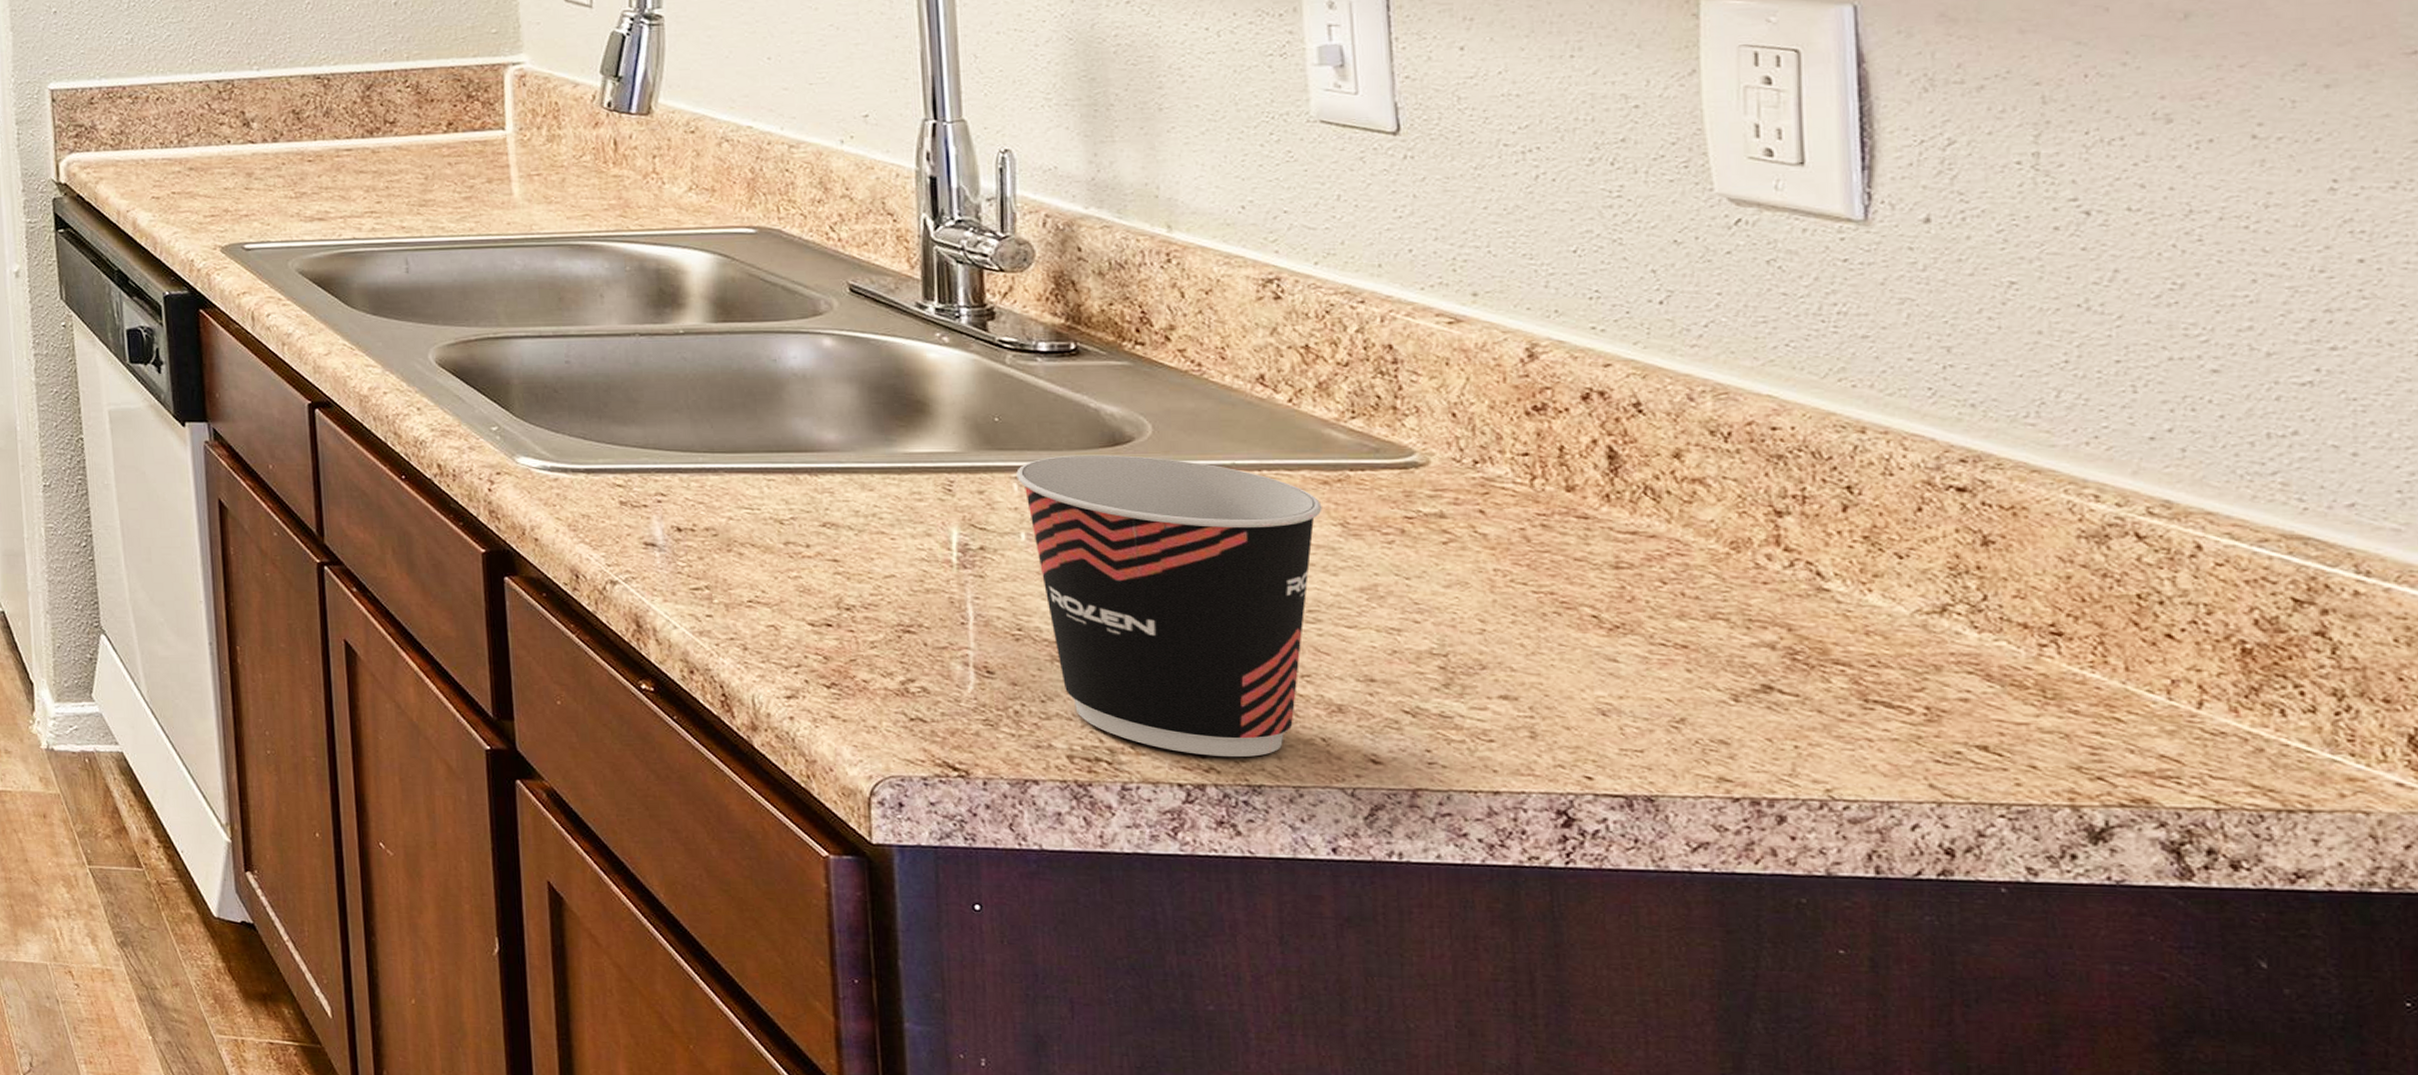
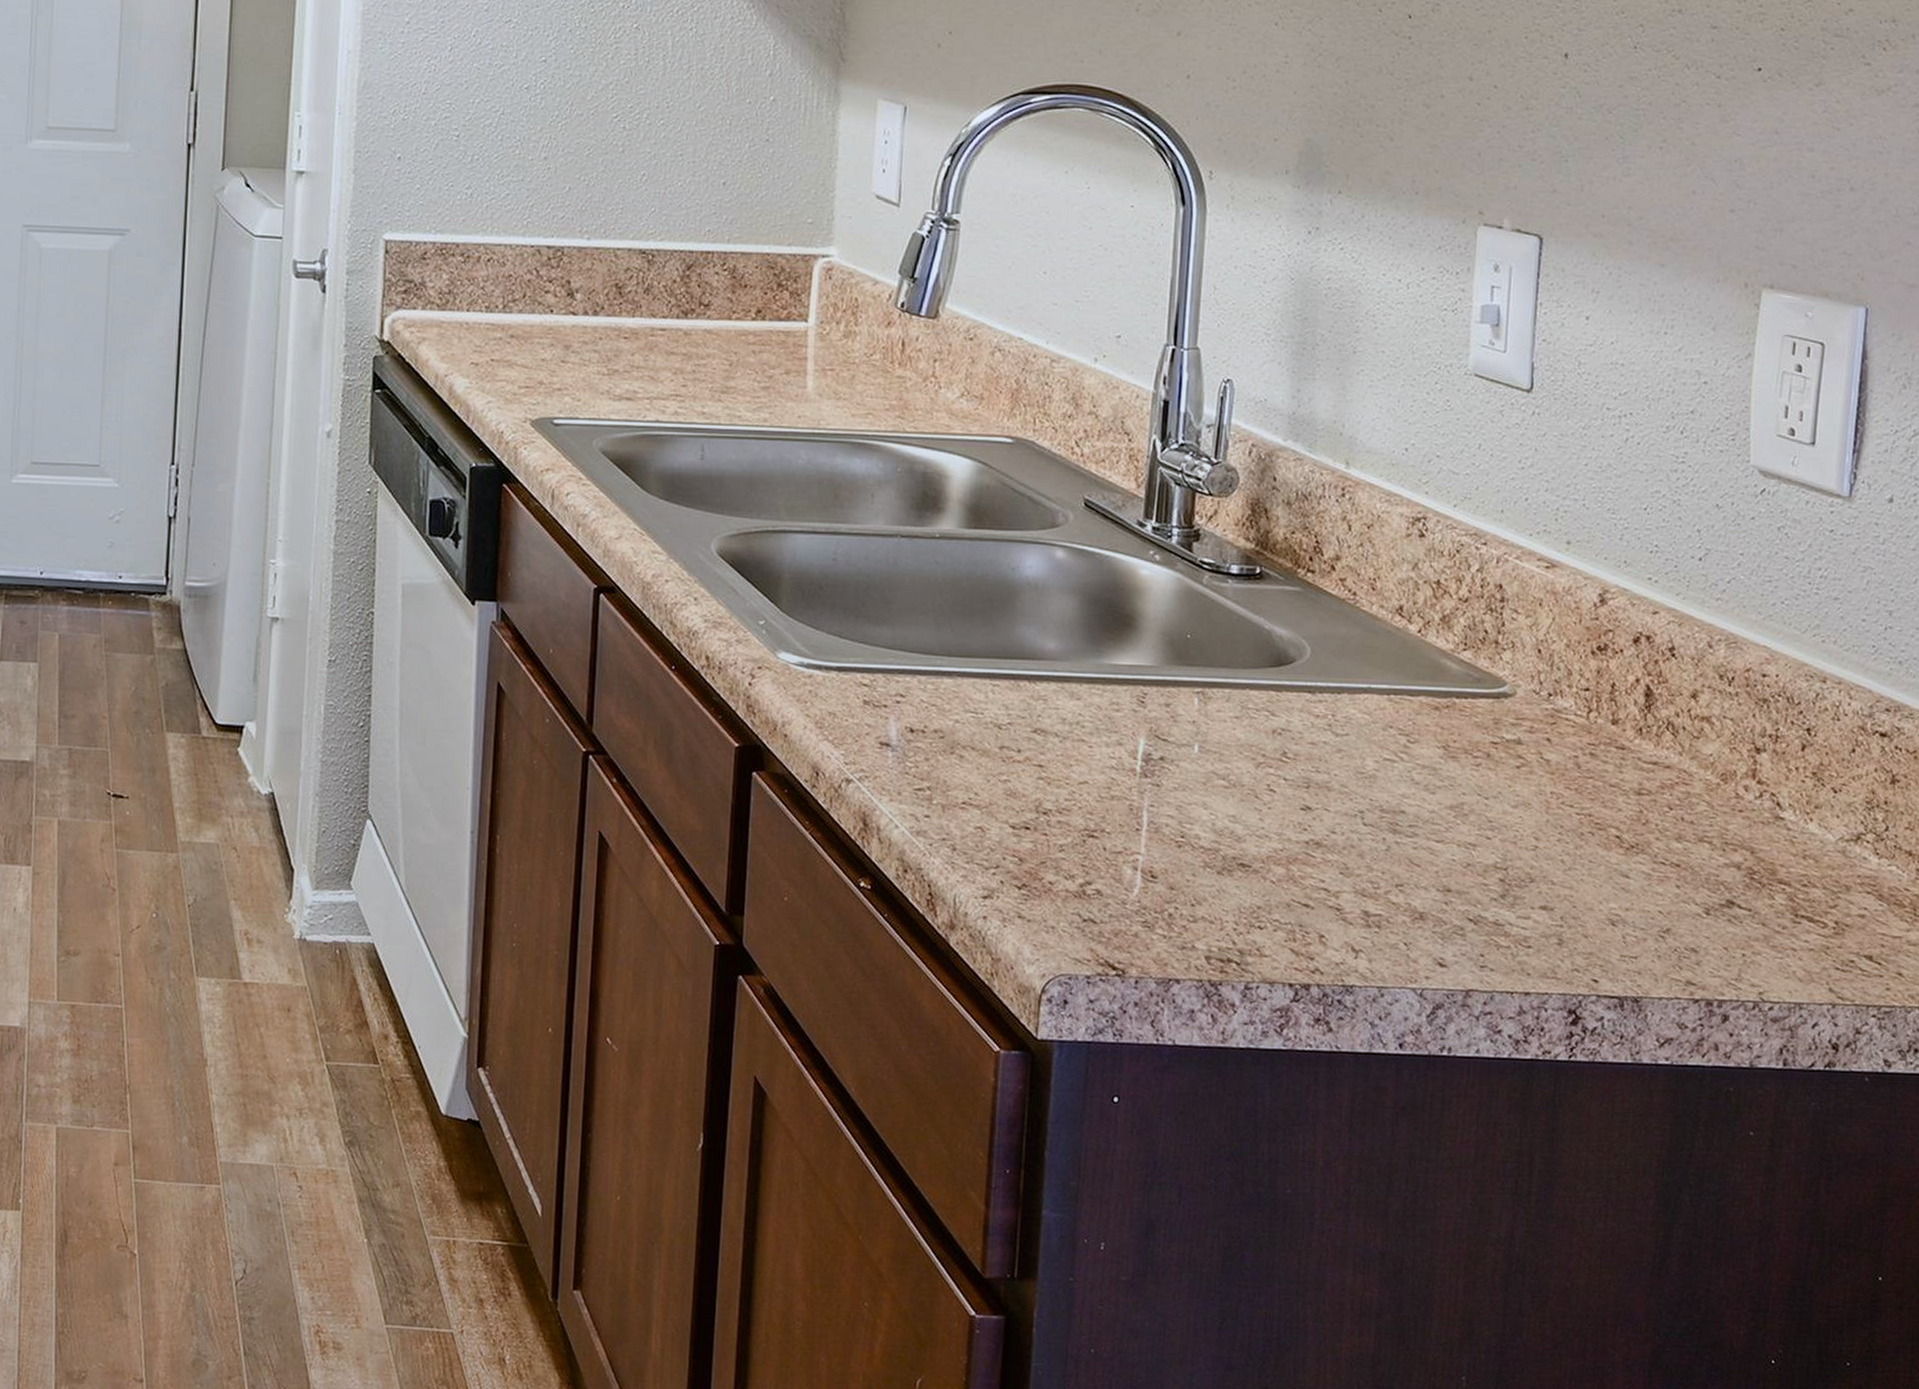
cup: present [1016,454,1322,757] -> none [1198,673,1432,959]

